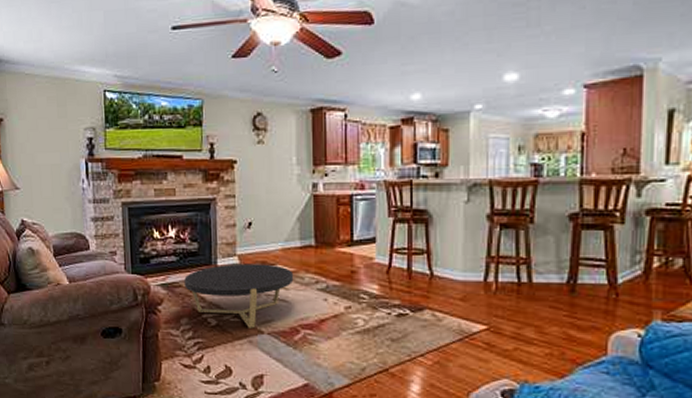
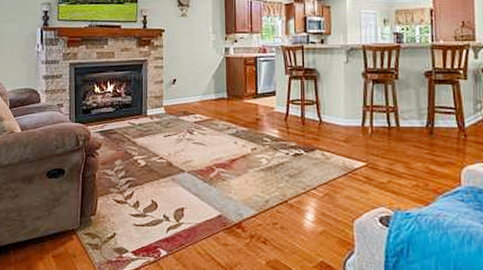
coffee table: present [184,263,294,328] -> none [119,113,210,168]

